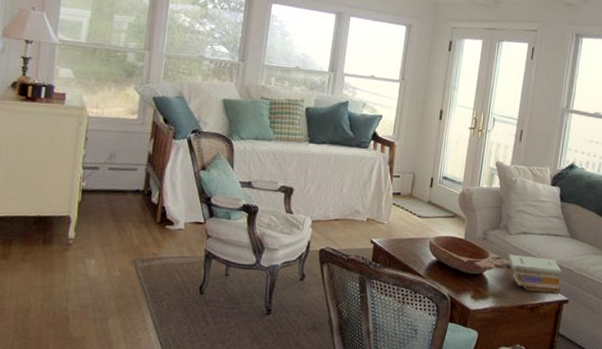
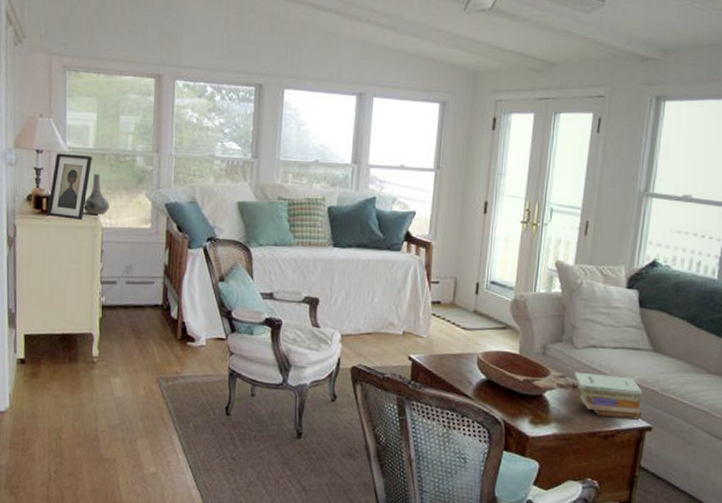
picture frame: none [32,44,83,108] -> present [47,153,92,220]
decorative vase: none [70,66,98,105] -> present [84,174,111,216]

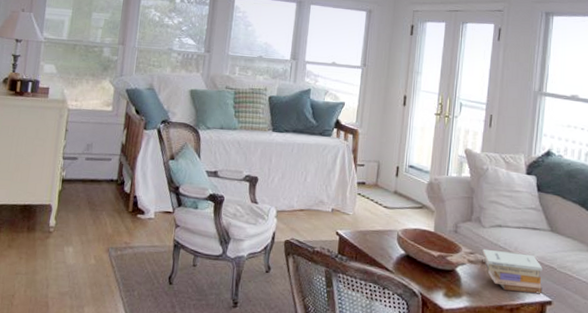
picture frame: present [47,153,92,220] -> none [20,42,65,102]
decorative vase: present [84,174,111,216] -> none [53,61,78,98]

